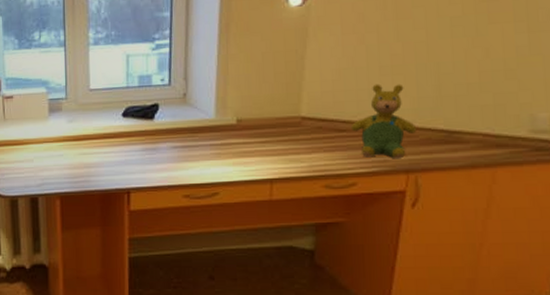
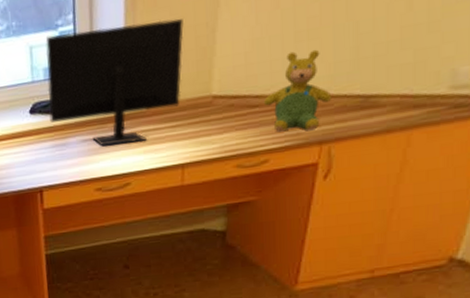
monitor: none [141,43,274,155] -> present [45,18,184,147]

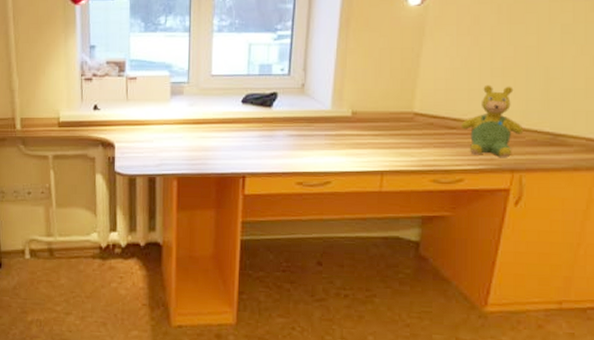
monitor: present [45,18,184,147] -> none [260,37,391,145]

